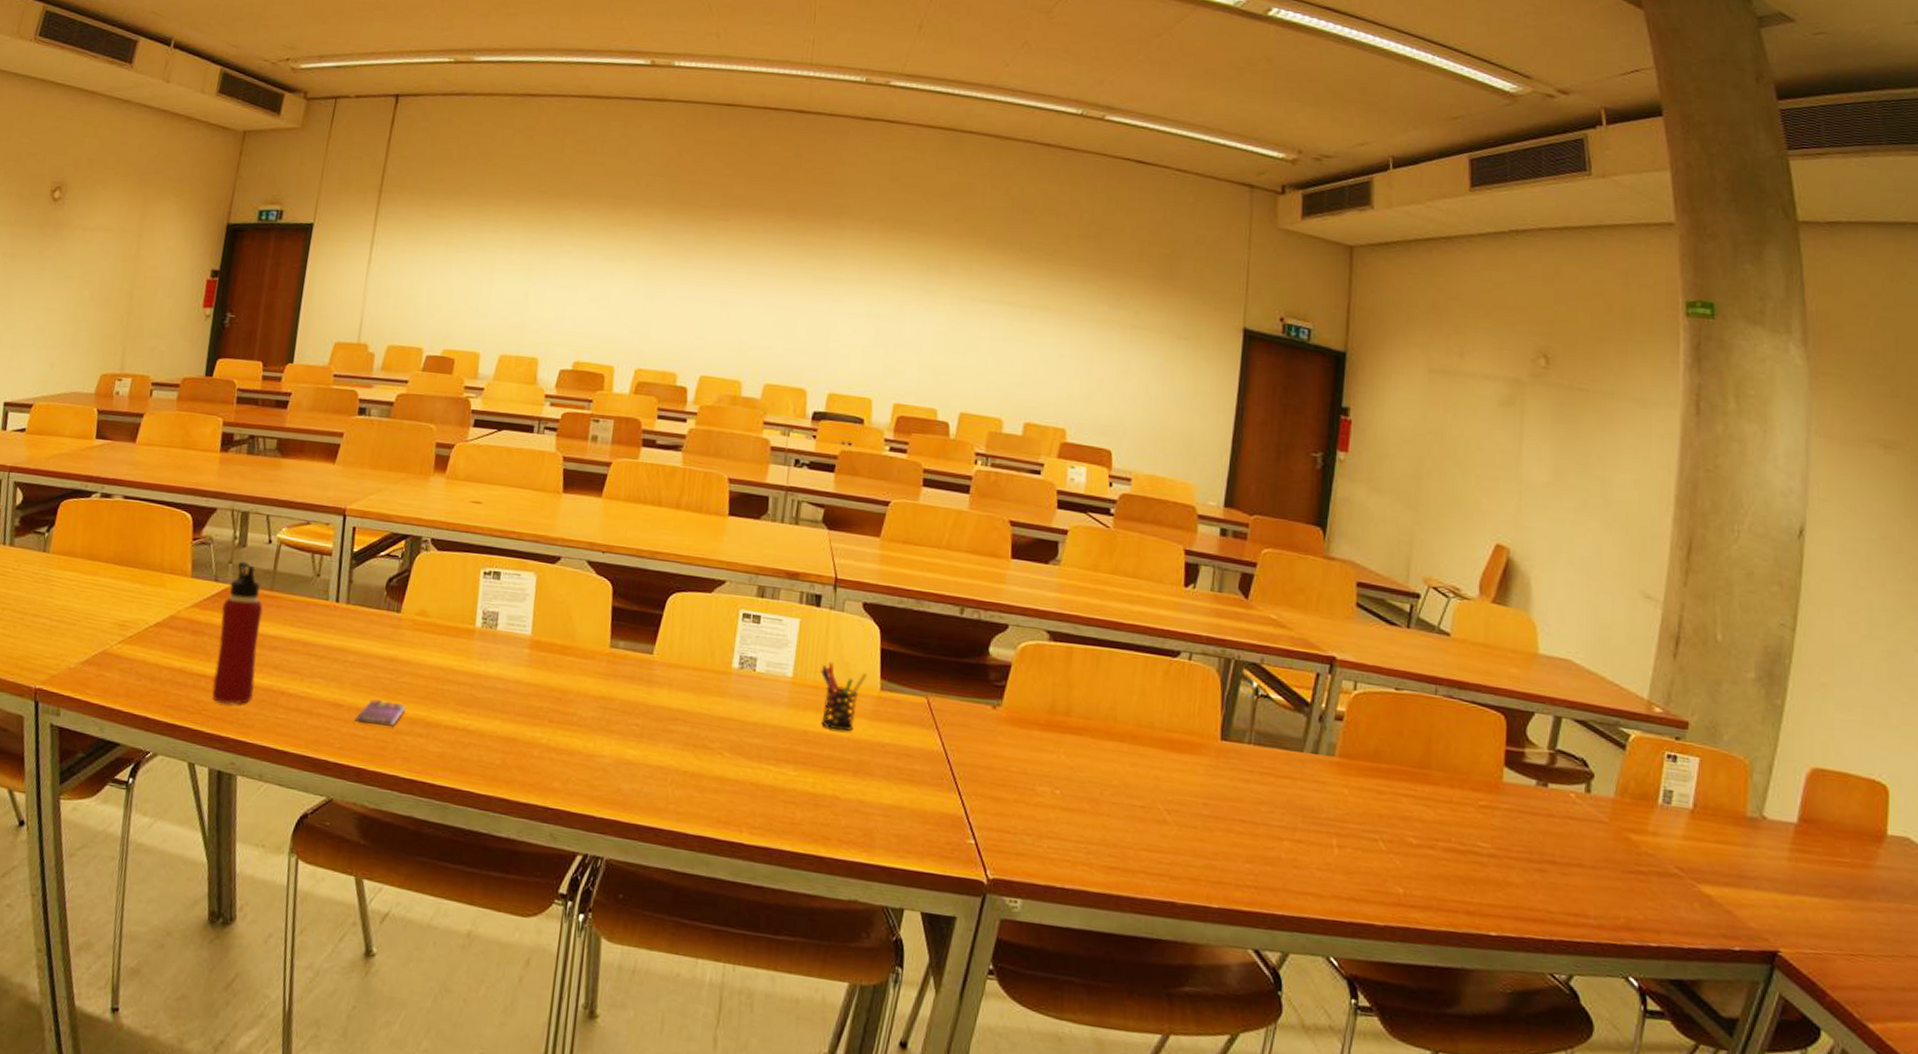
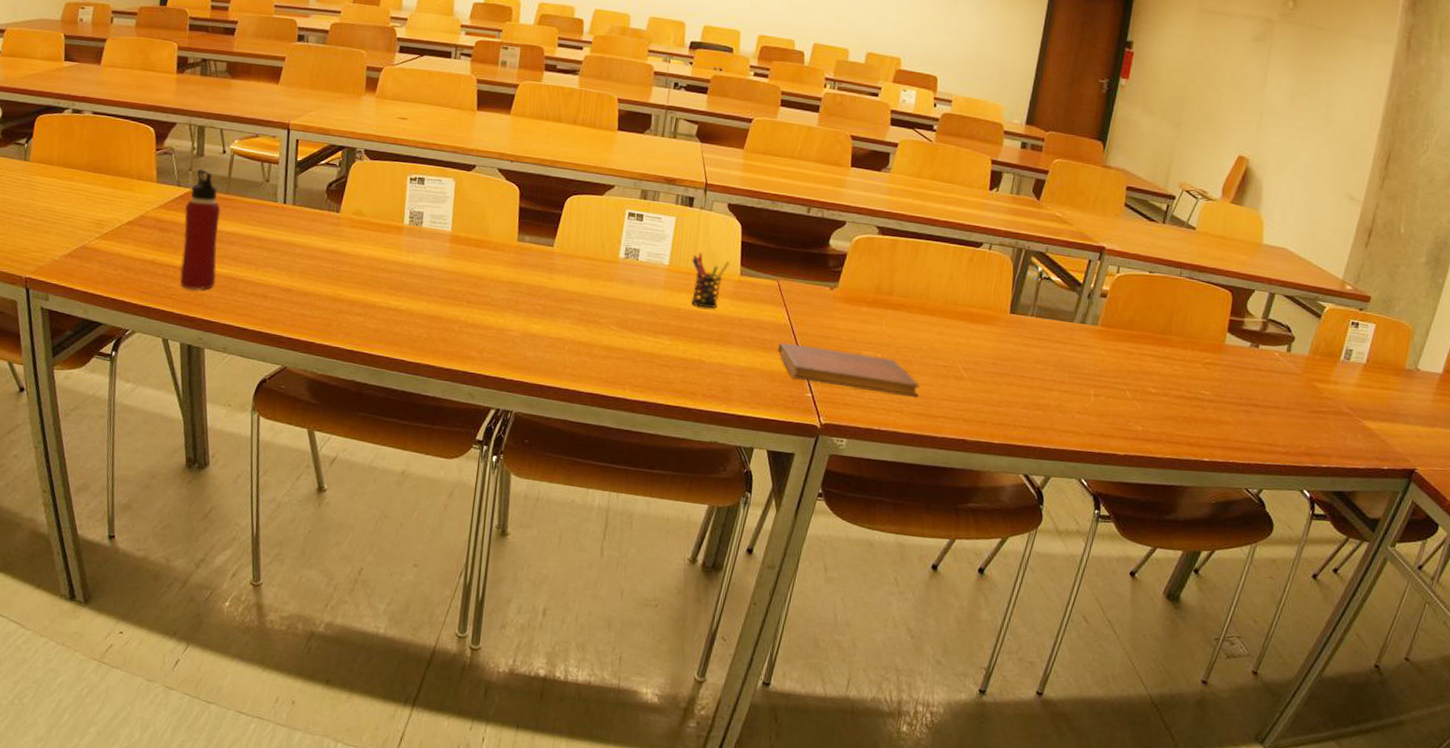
smartphone: present [354,699,406,727] -> none [303,285,347,307]
notebook: none [929,774,1111,848] -> present [777,342,920,398]

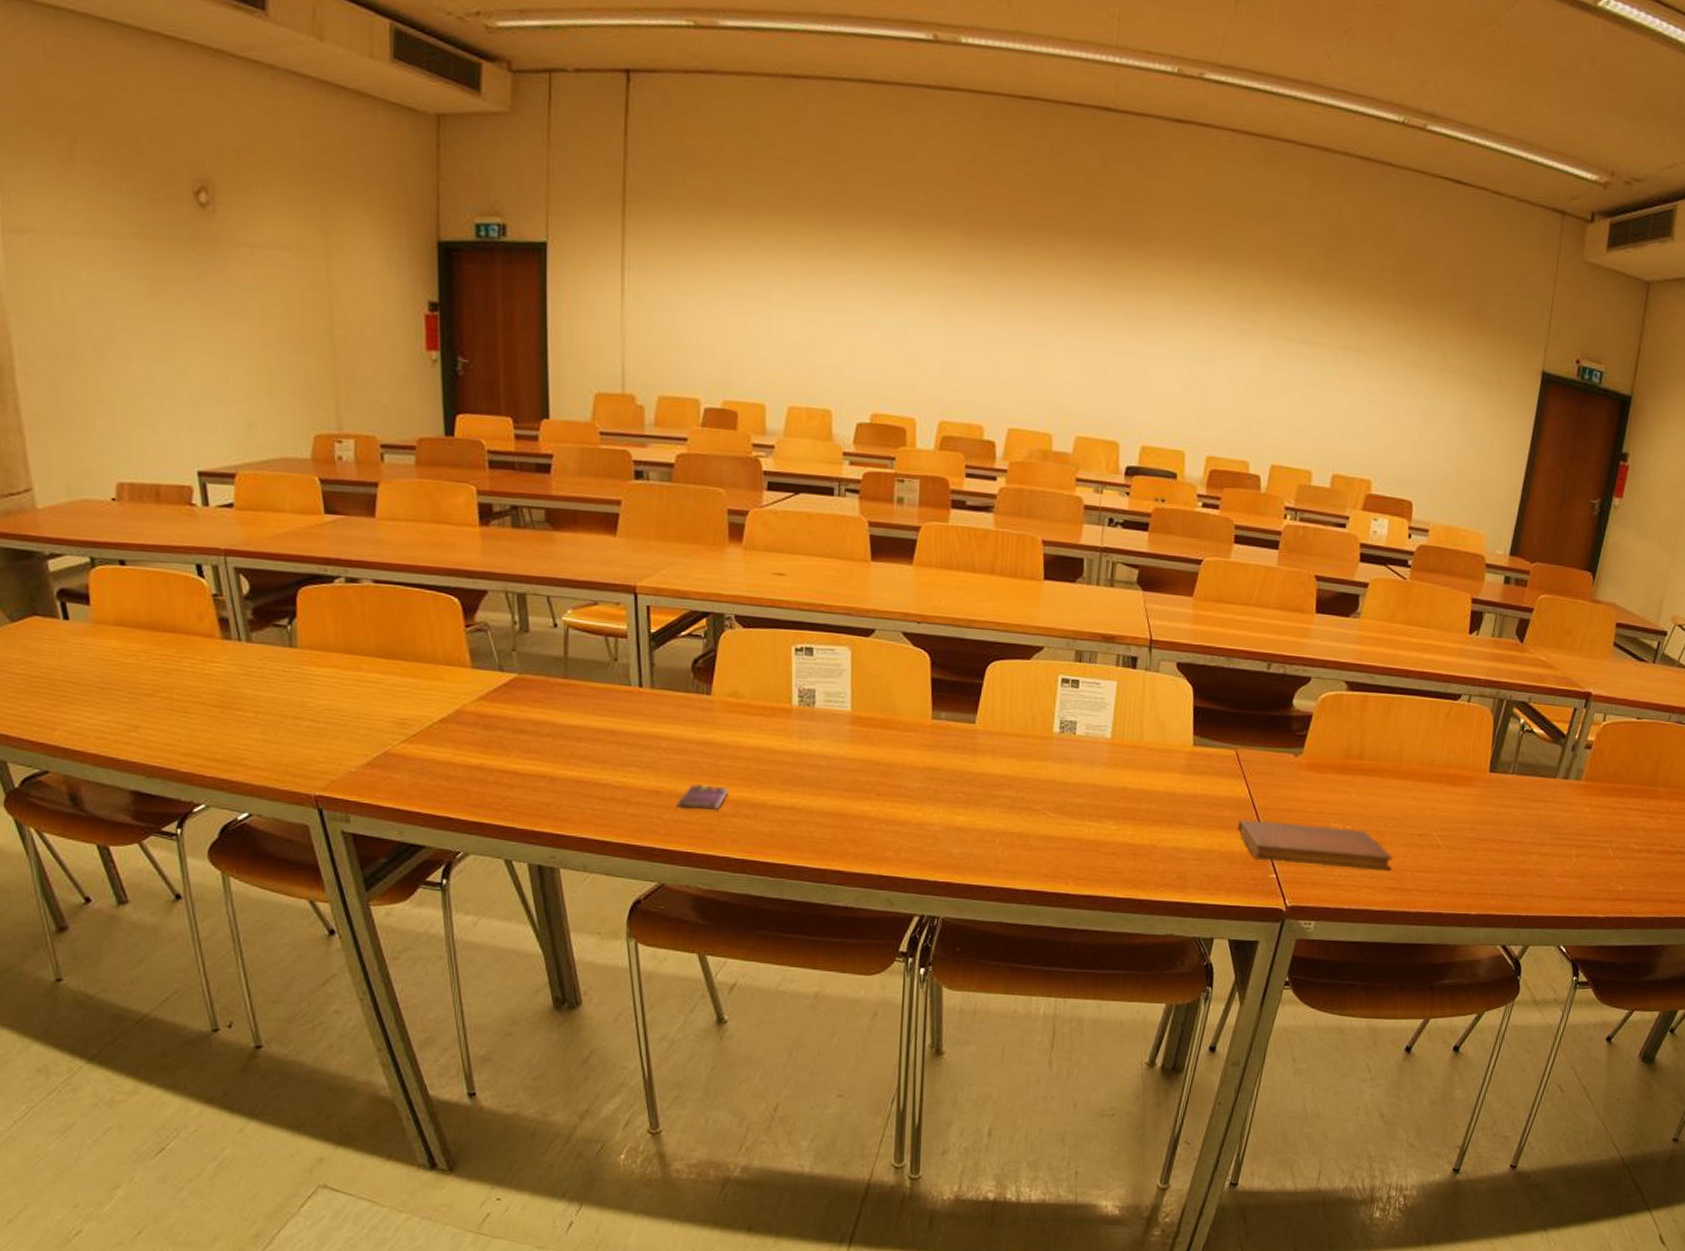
water bottle: present [180,168,221,291] -> none [512,648,564,800]
smartphone: none [303,285,347,307] -> present [676,784,729,810]
pen holder: present [691,252,730,309] -> none [1137,721,1181,786]

